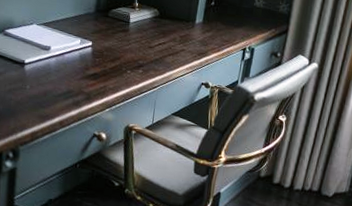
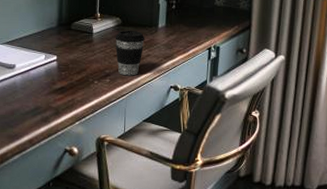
coffee cup: none [151,22,181,69] -> present [115,30,145,76]

